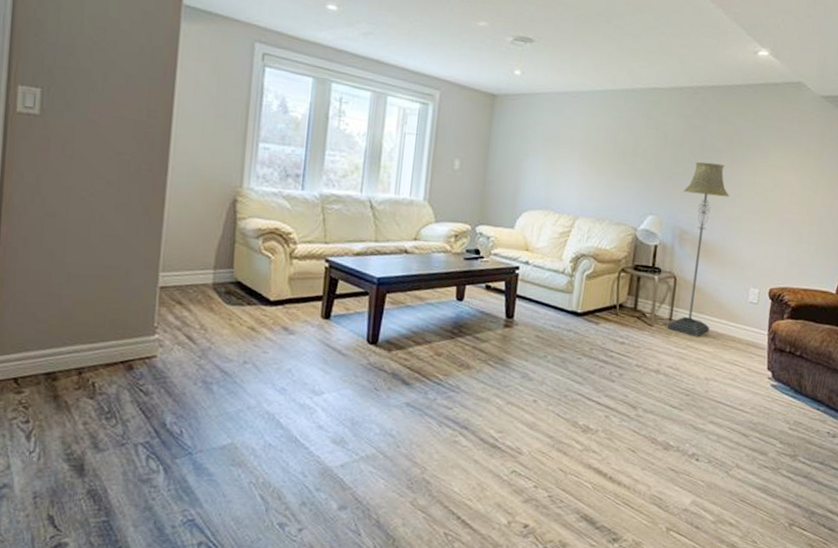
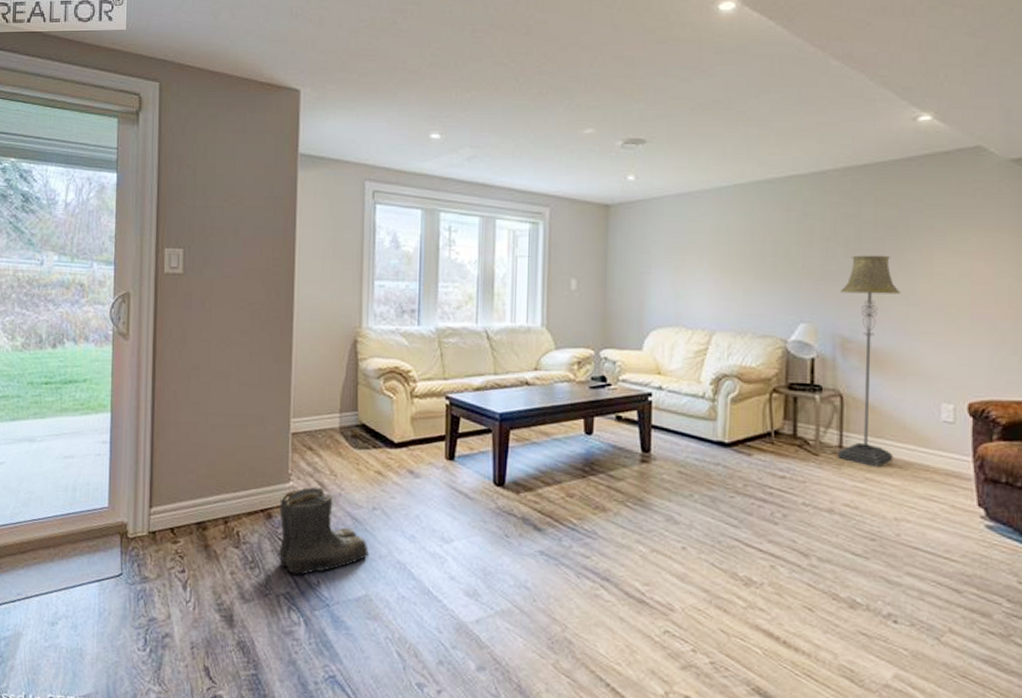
boots: none [138,340,238,425] -> present [278,487,370,575]

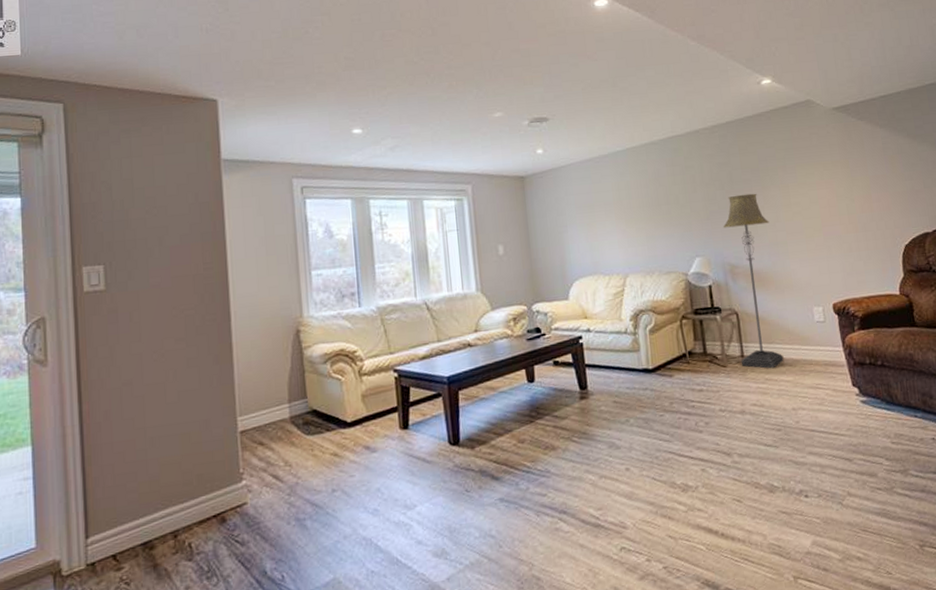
boots: present [278,487,370,575] -> none [233,480,334,574]

